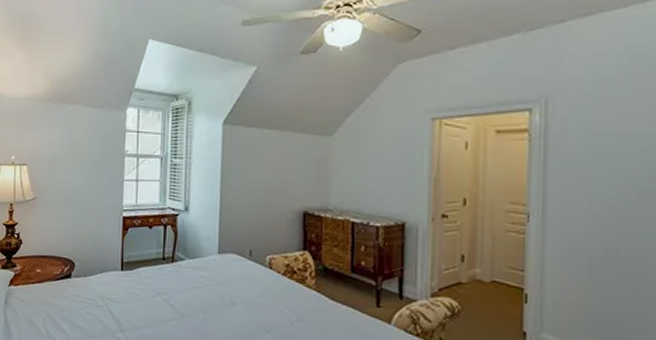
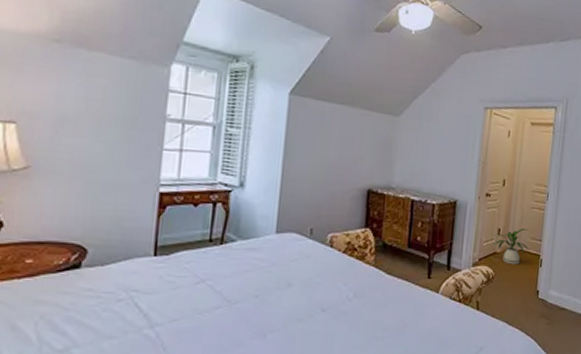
house plant: none [454,255,507,299] -> present [492,228,529,265]

